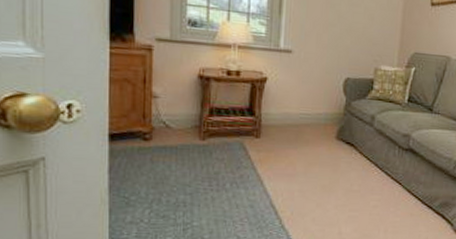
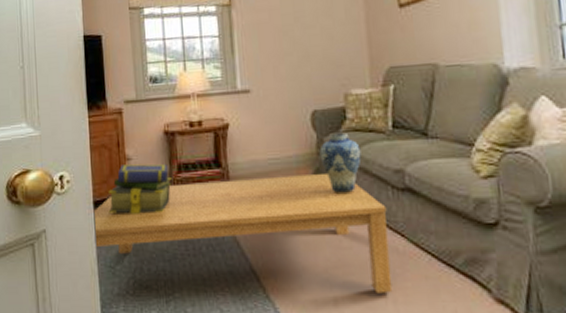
coffee table: none [109,126,392,225] -> present [95,172,393,293]
stack of books: none [126,101,202,151] -> present [108,164,172,214]
vase: none [346,99,380,150] -> present [319,132,362,195]

